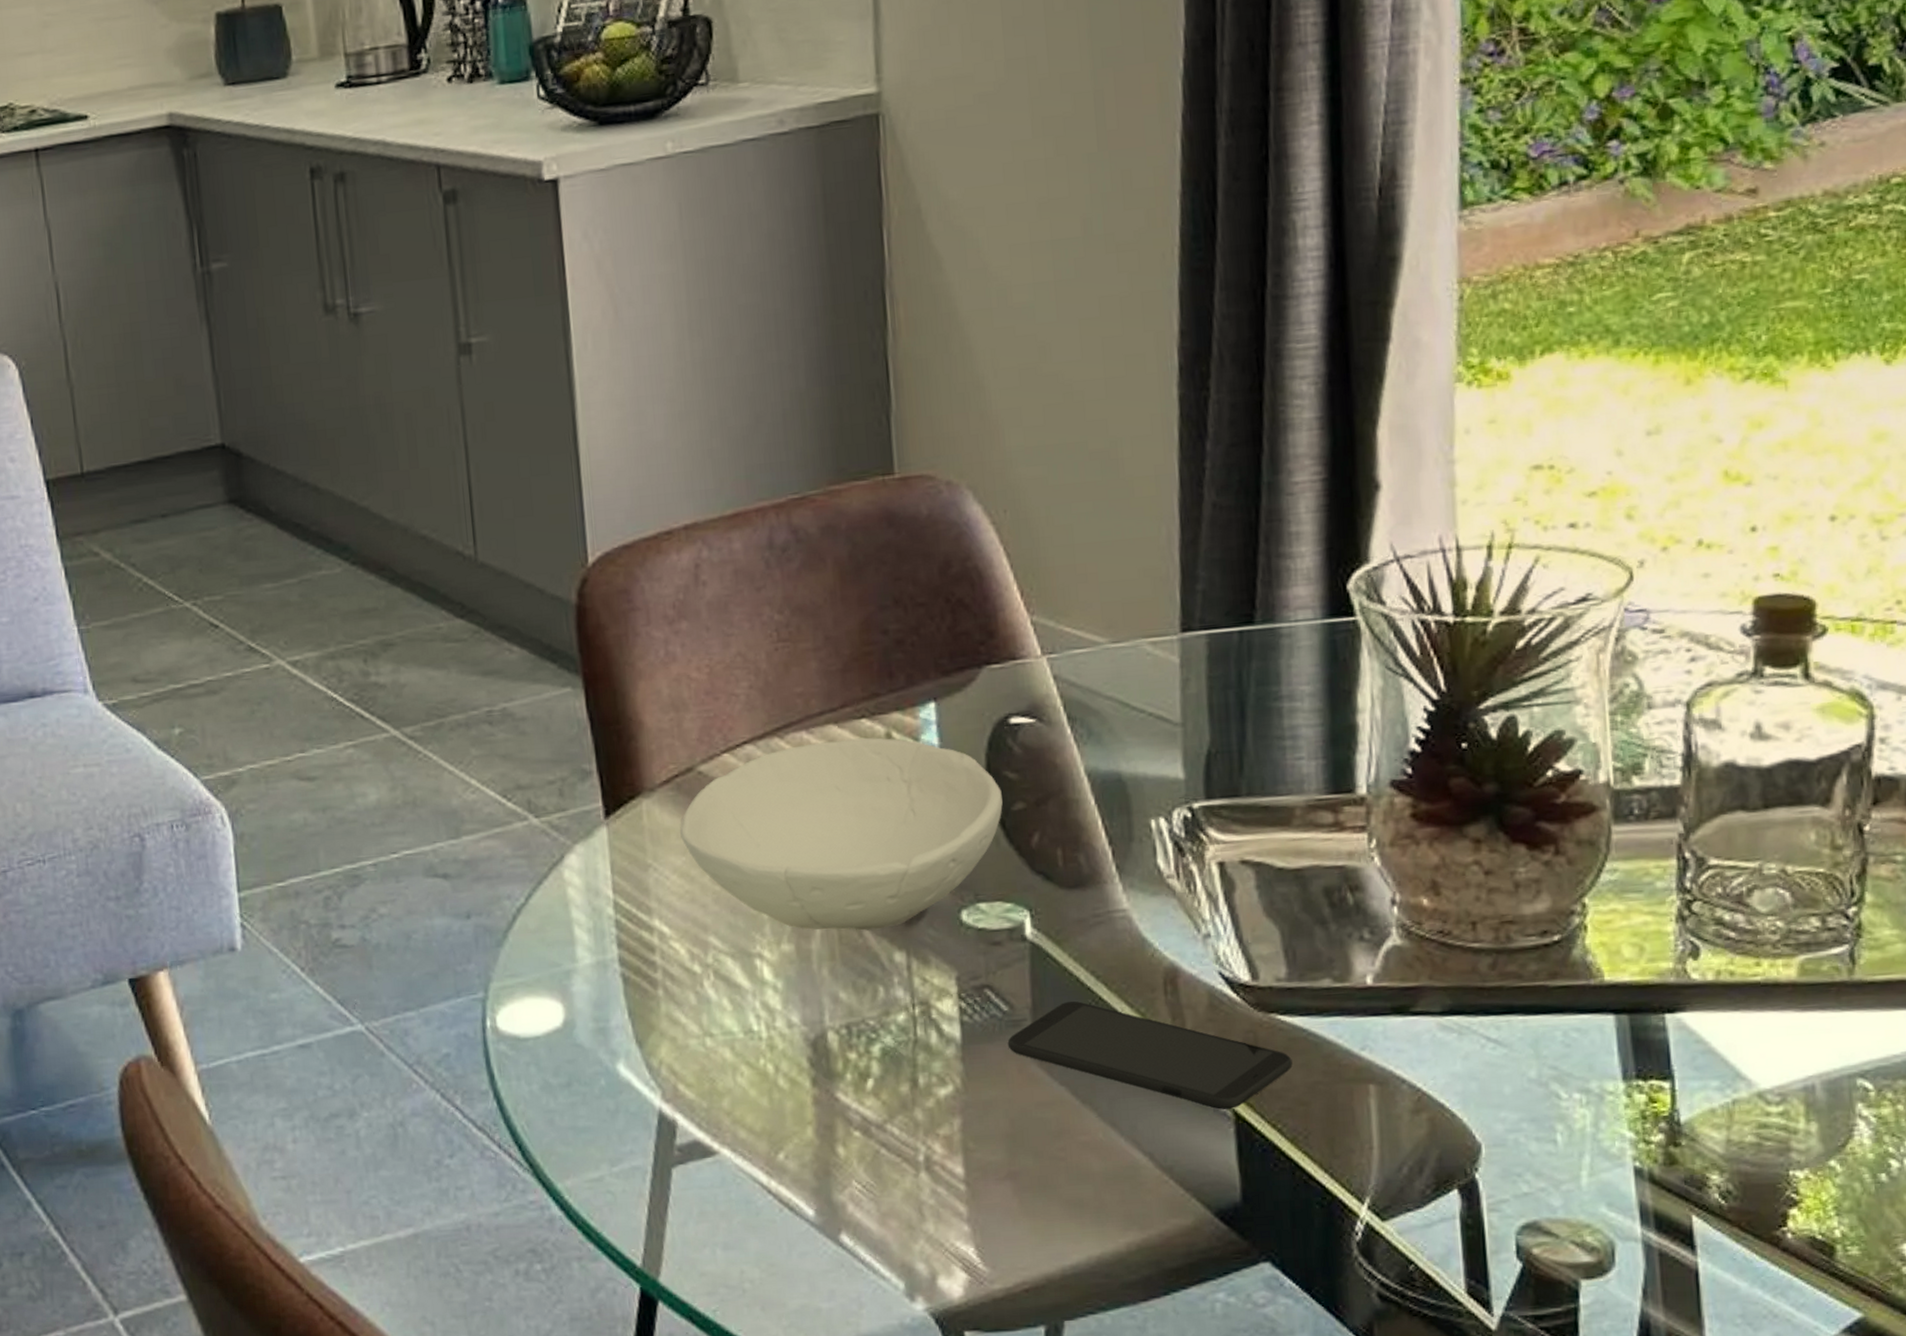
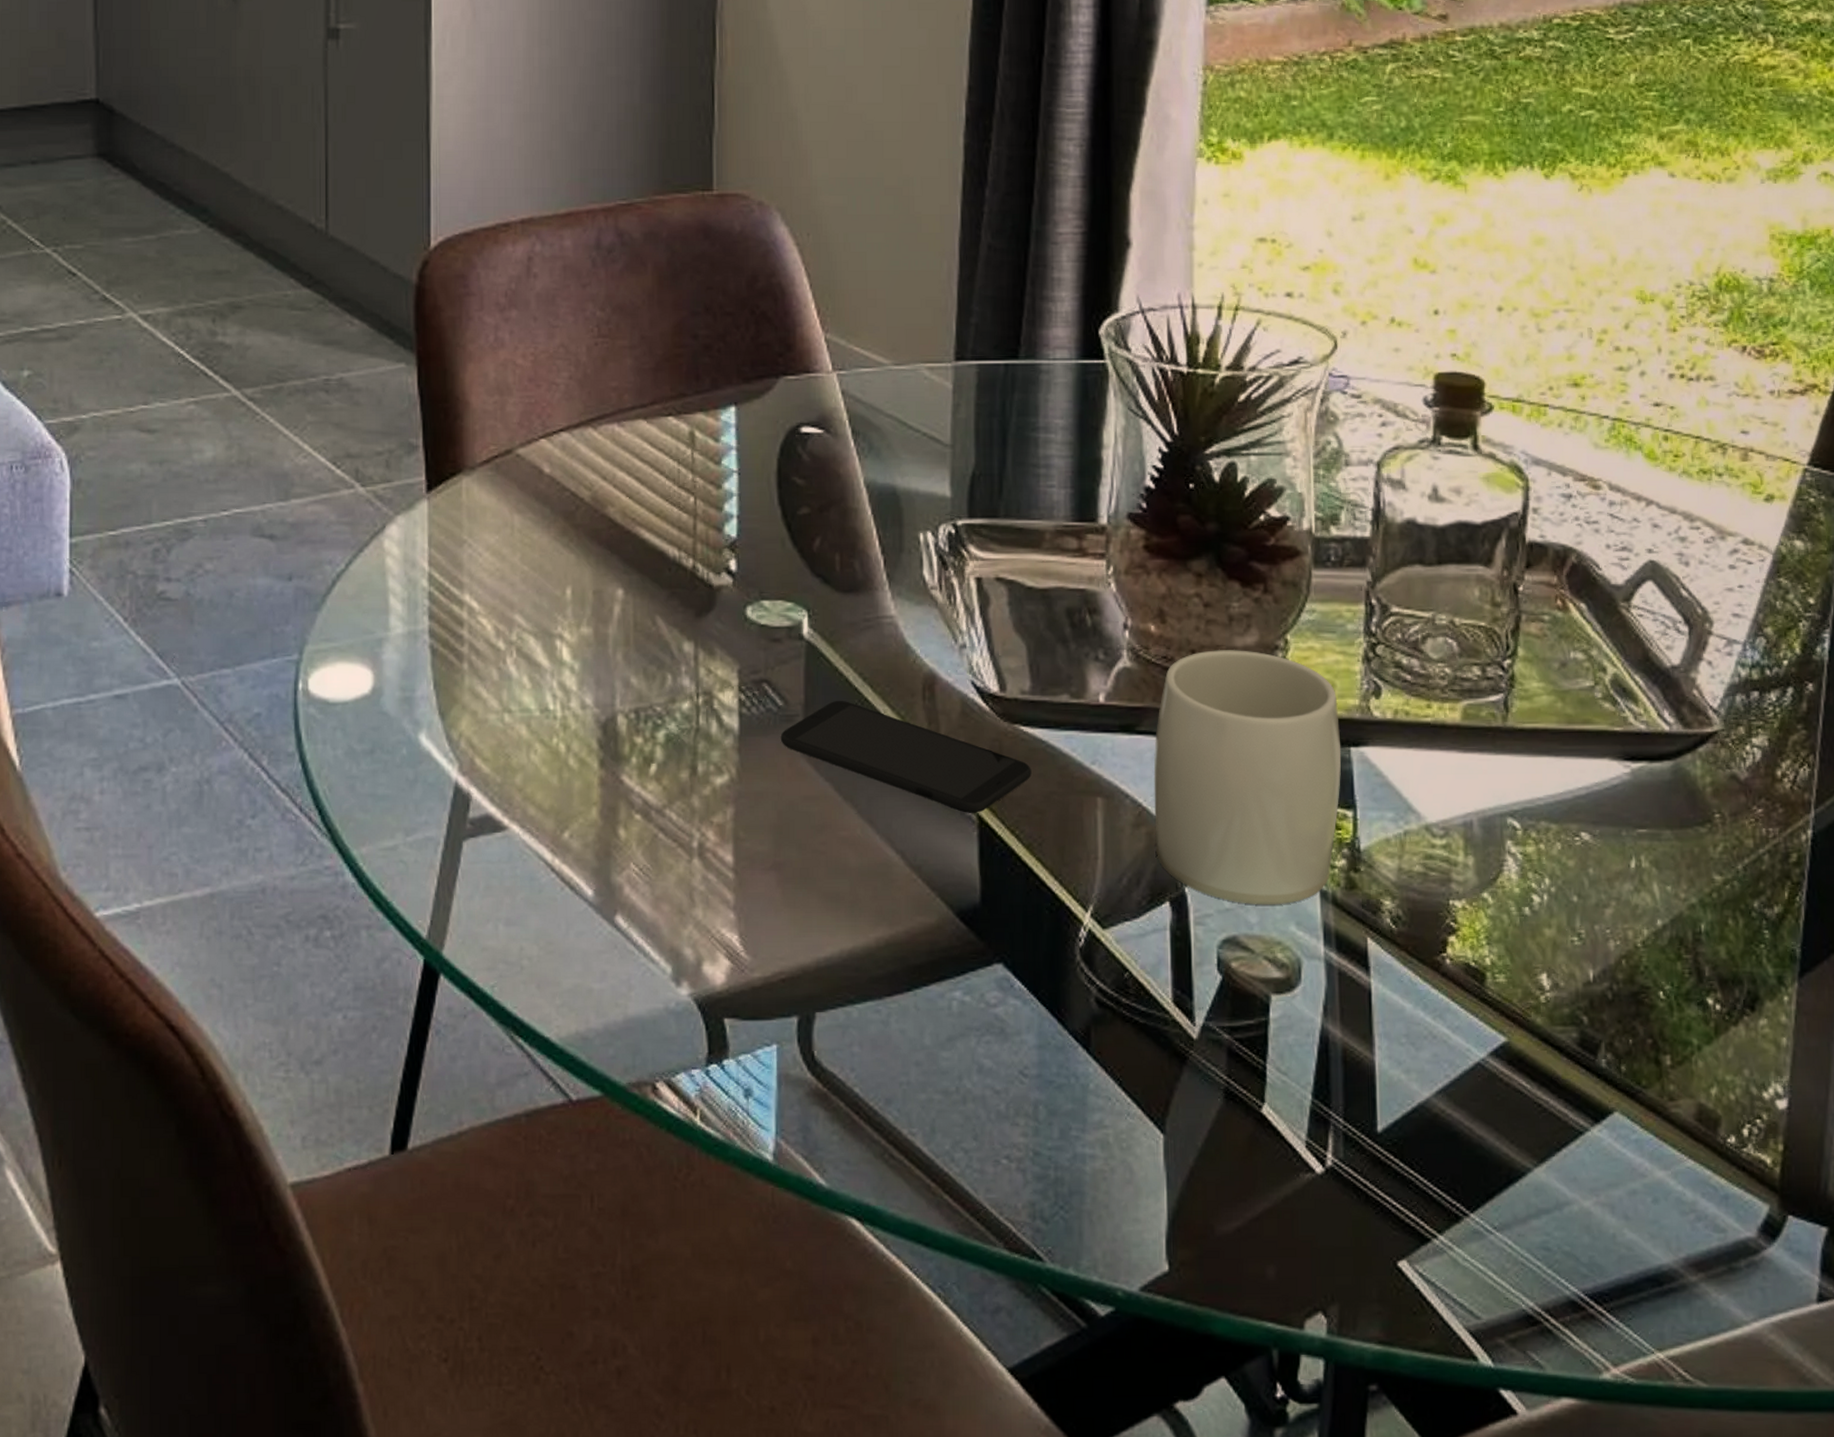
bowl: present [680,737,1003,931] -> none [496,434,790,619]
mug: none [1433,918,1655,1188] -> present [1153,650,1342,905]

